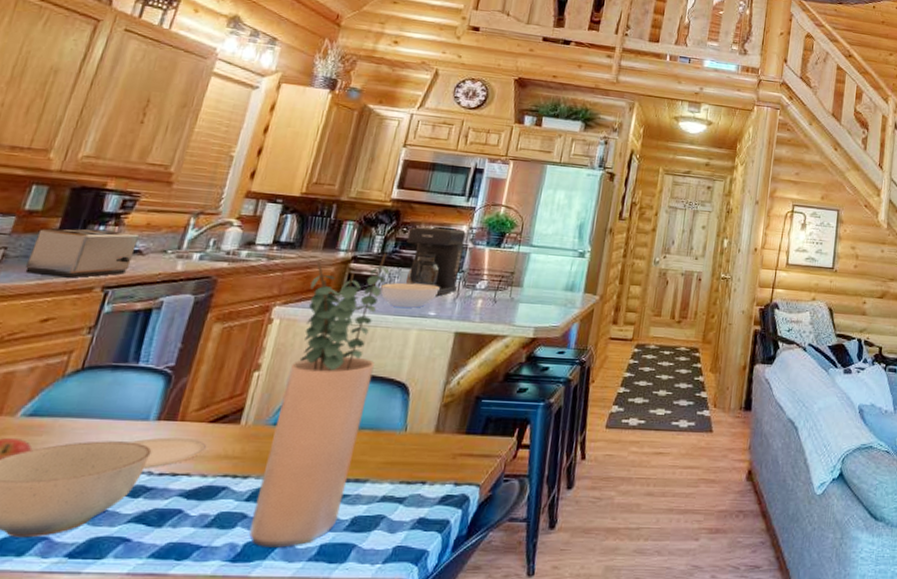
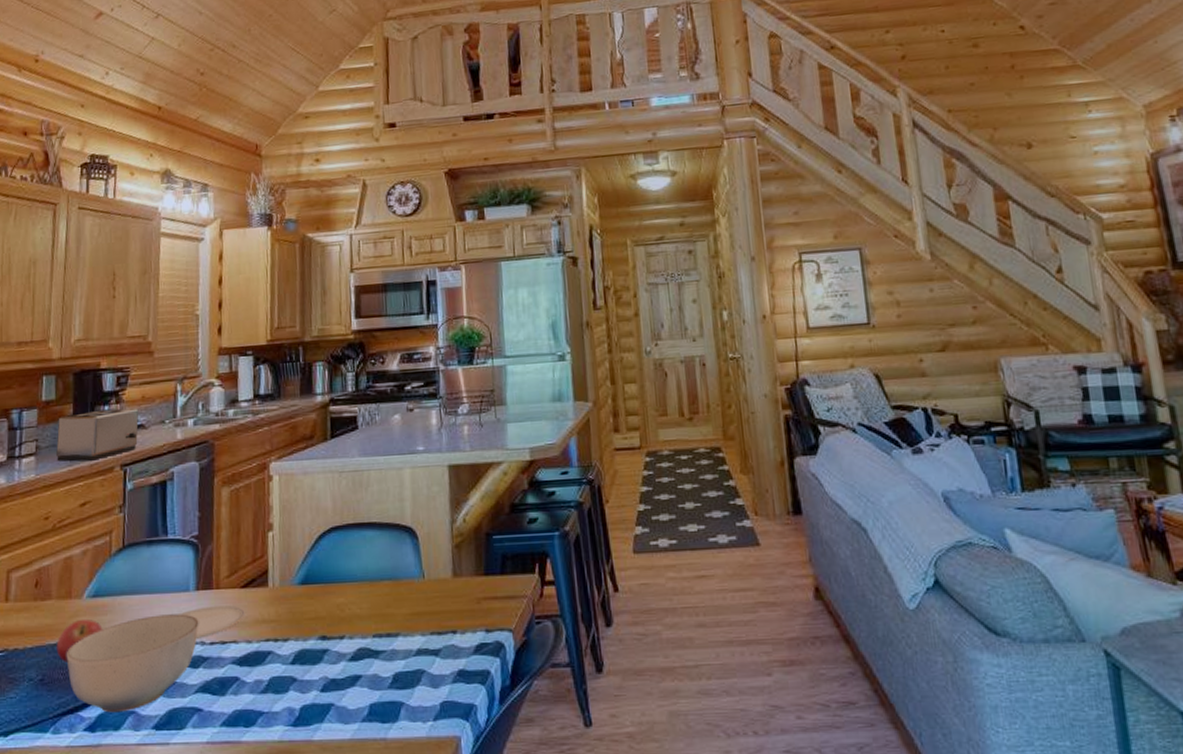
vase: present [248,254,390,548] -> none [298,391,380,710]
bowl: present [380,282,440,308] -> none [364,416,422,447]
coffee maker: present [406,227,466,296] -> none [376,352,439,428]

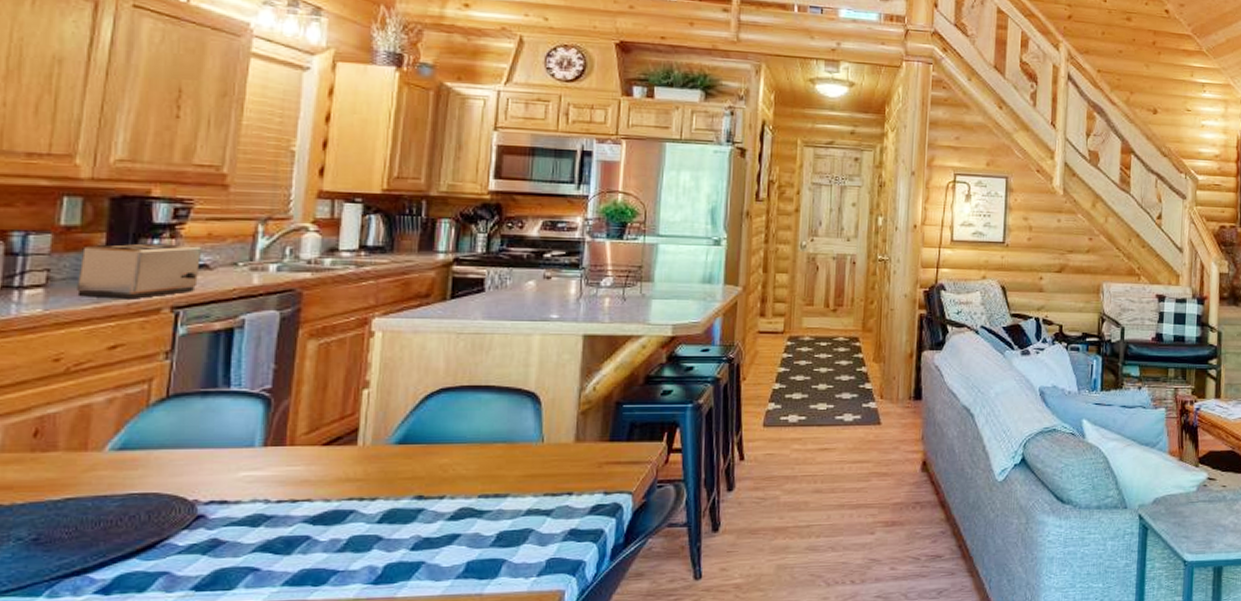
fruit: present [56,620,103,662] -> none [60,474,130,520]
bowl: present [66,614,199,713] -> none [74,470,264,574]
plate: present [178,605,245,639] -> none [237,463,325,496]

